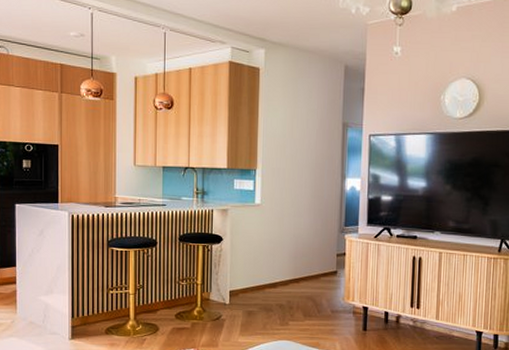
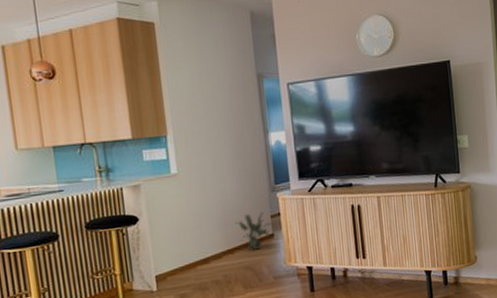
potted plant: none [305,249,336,283] -> present [236,212,272,250]

